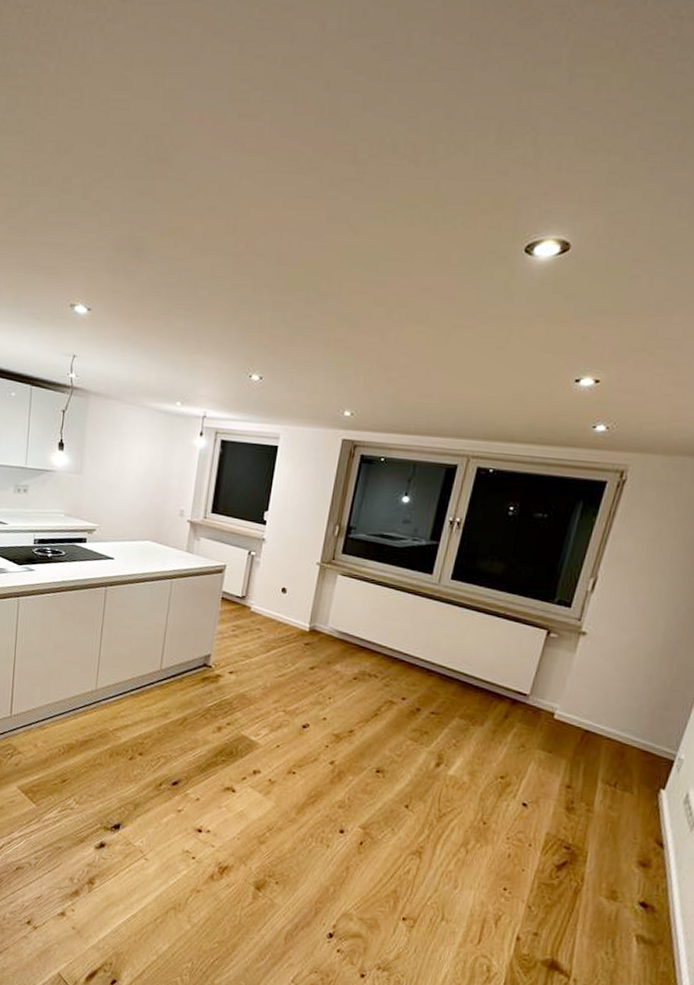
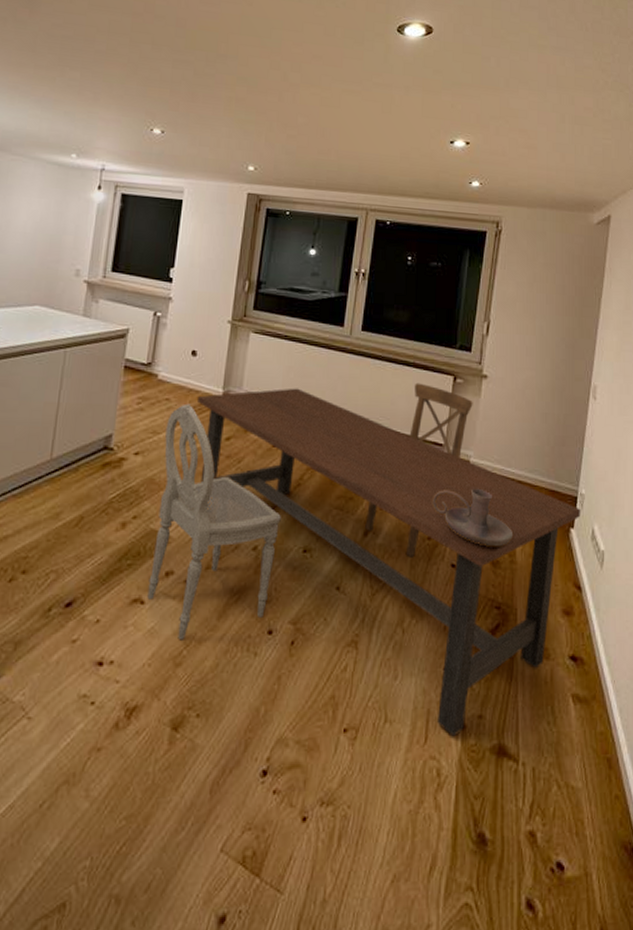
dining chair: none [238,634,358,825] -> present [147,403,281,641]
dining table: none [286,628,677,945] -> present [198,388,581,737]
dining chair: none [438,633,566,792] -> present [365,382,473,558]
candle holder: none [509,736,594,795] -> present [433,488,514,547]

